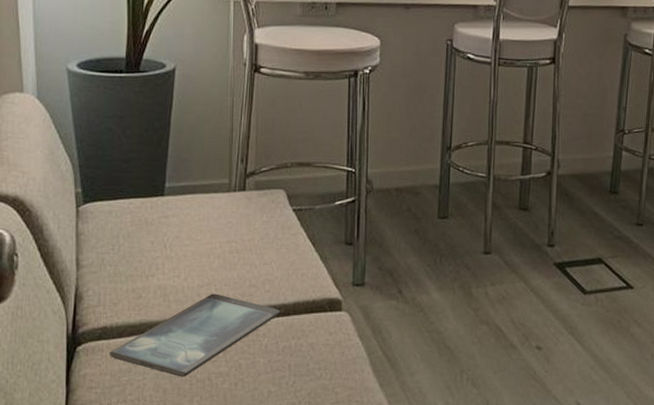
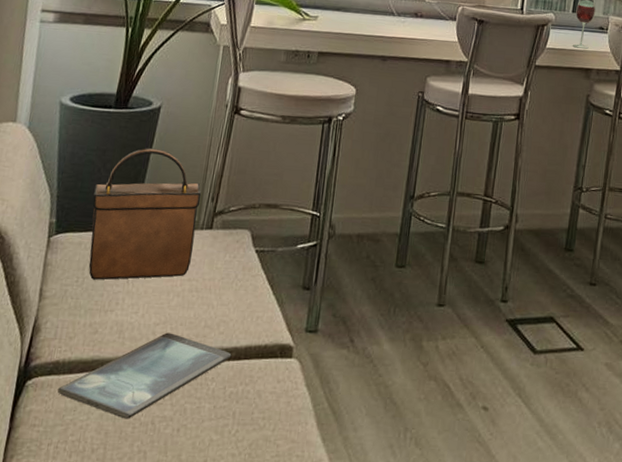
handbag: none [117,112,230,247] -> present [89,148,202,280]

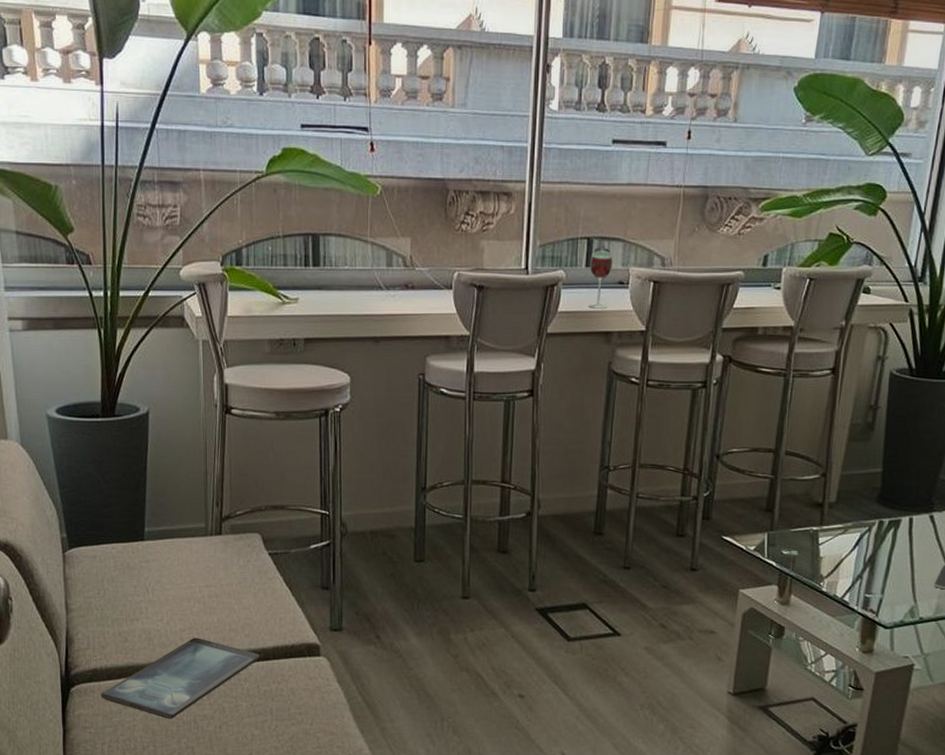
handbag: present [89,148,202,280] -> none [98,456,206,591]

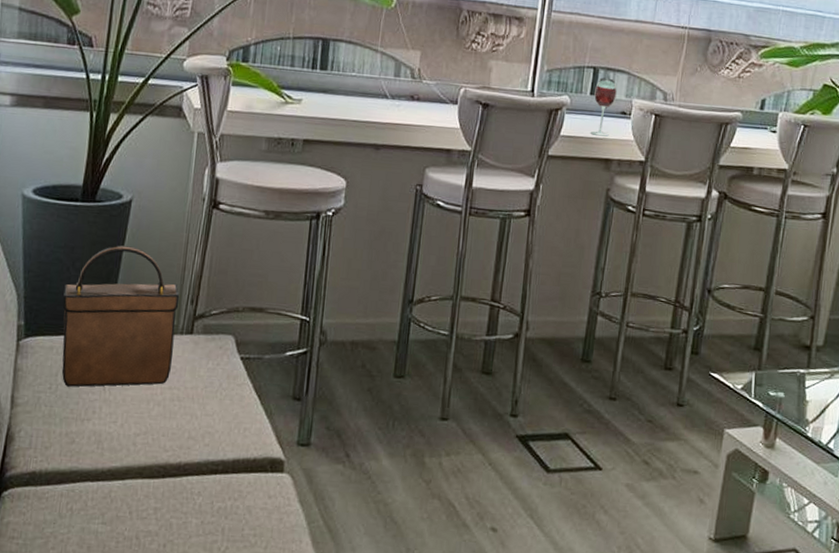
handbag: none [98,456,206,591] -> present [62,245,180,387]
tablet: present [101,638,260,719] -> none [36,443,219,533]

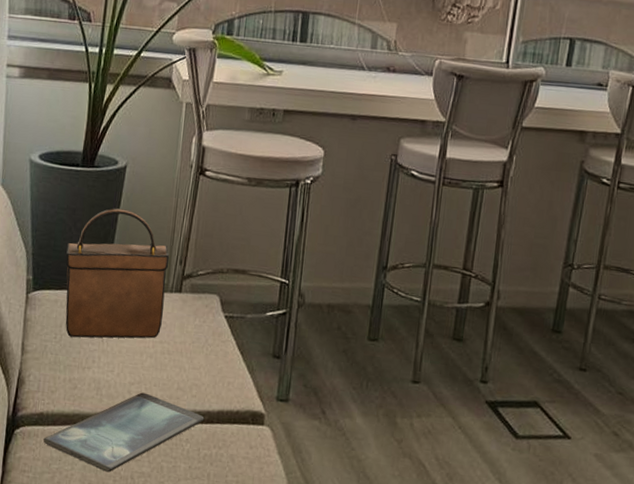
tablet: none [36,443,219,533] -> present [43,392,205,472]
wineglass: present [591,77,617,137] -> none [566,48,594,109]

